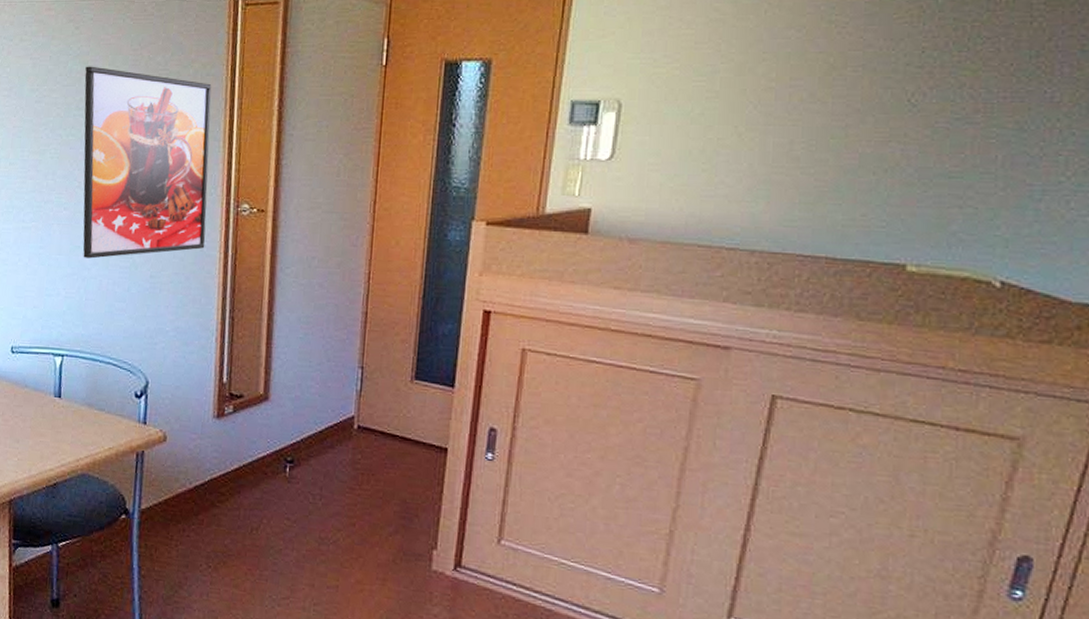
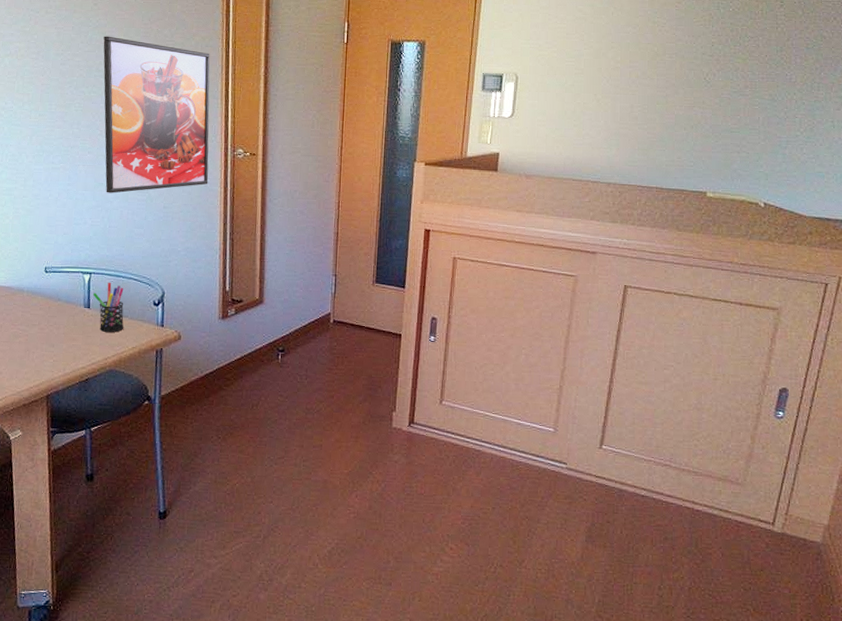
pen holder: none [65,366,101,429] -> present [93,282,124,332]

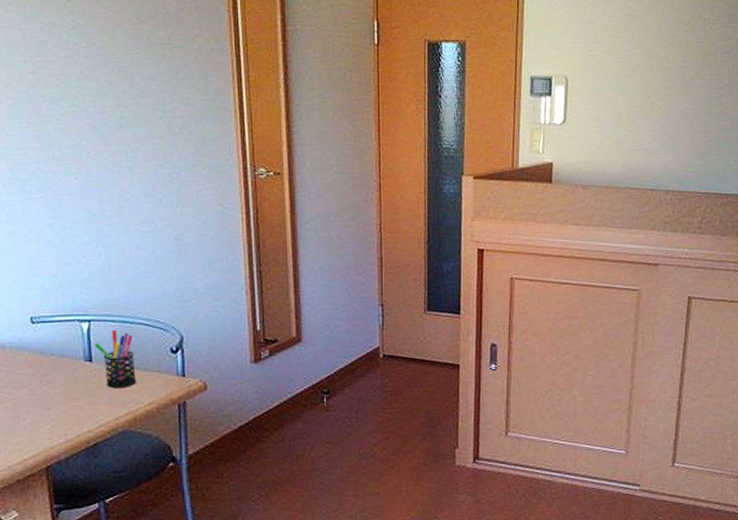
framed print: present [103,36,210,193] -> none [83,38,227,226]

